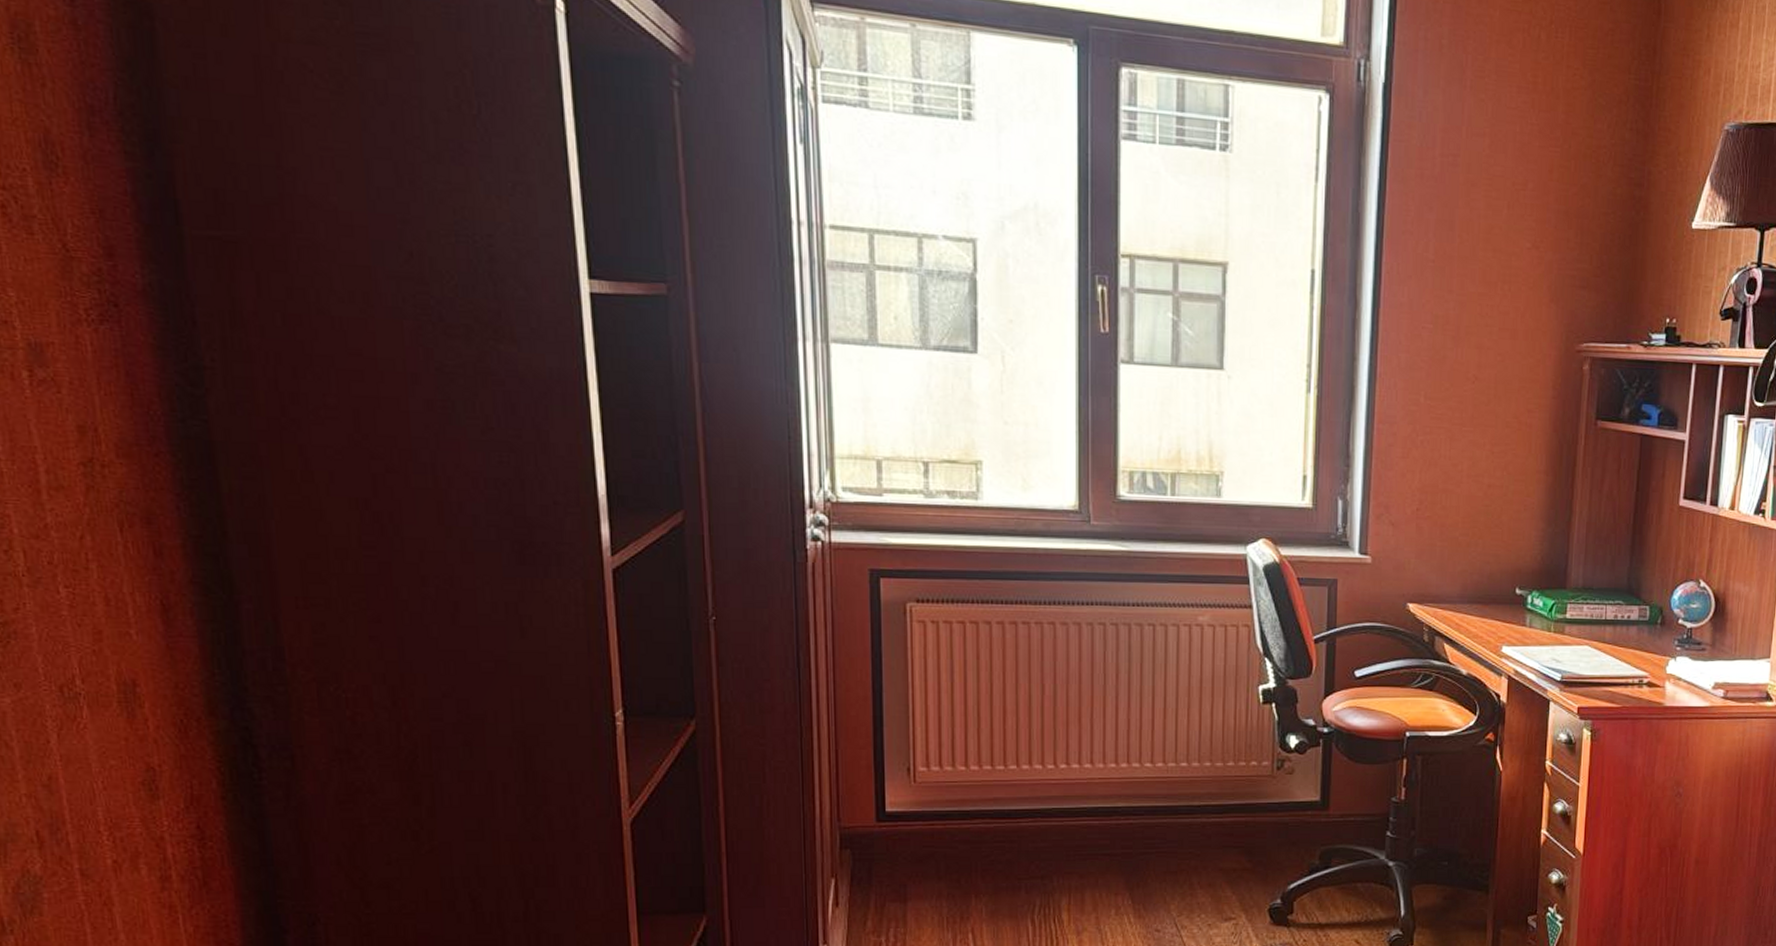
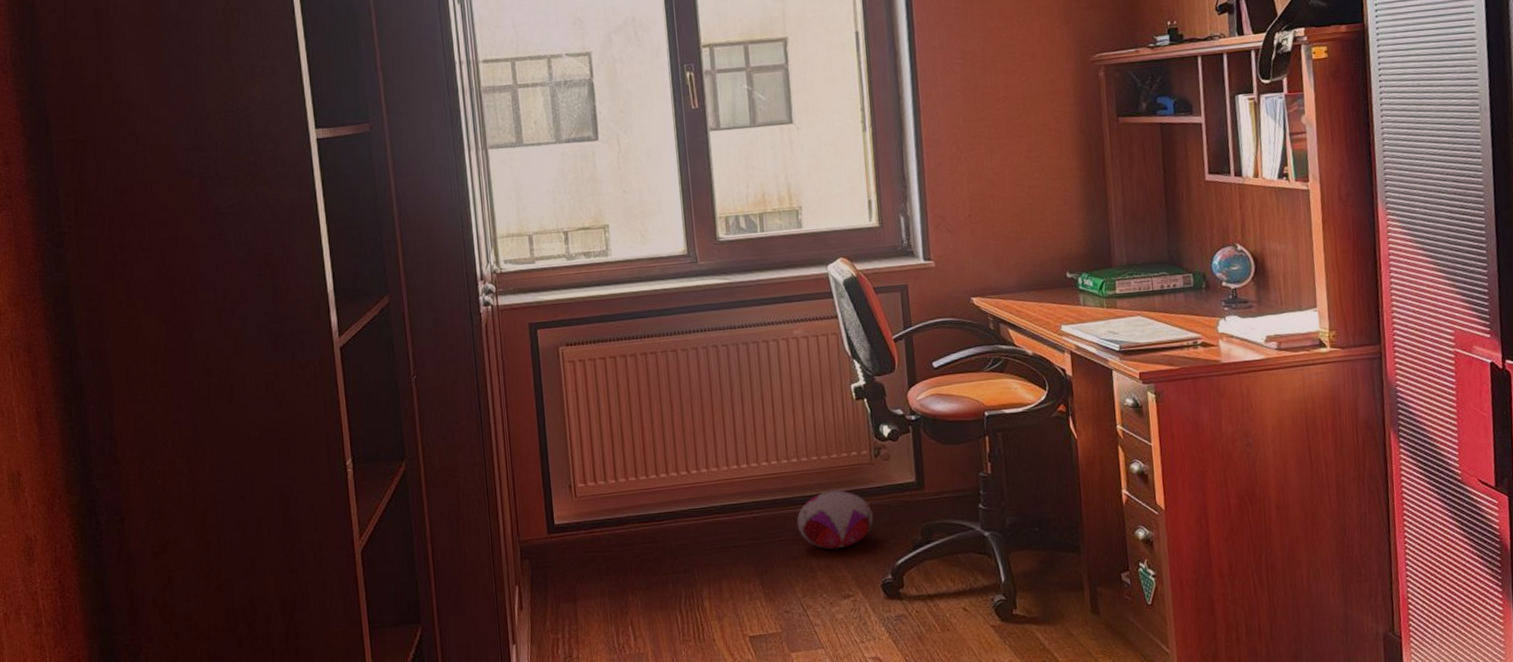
plush toy: none [1179,803,1268,867] -> present [796,490,874,550]

